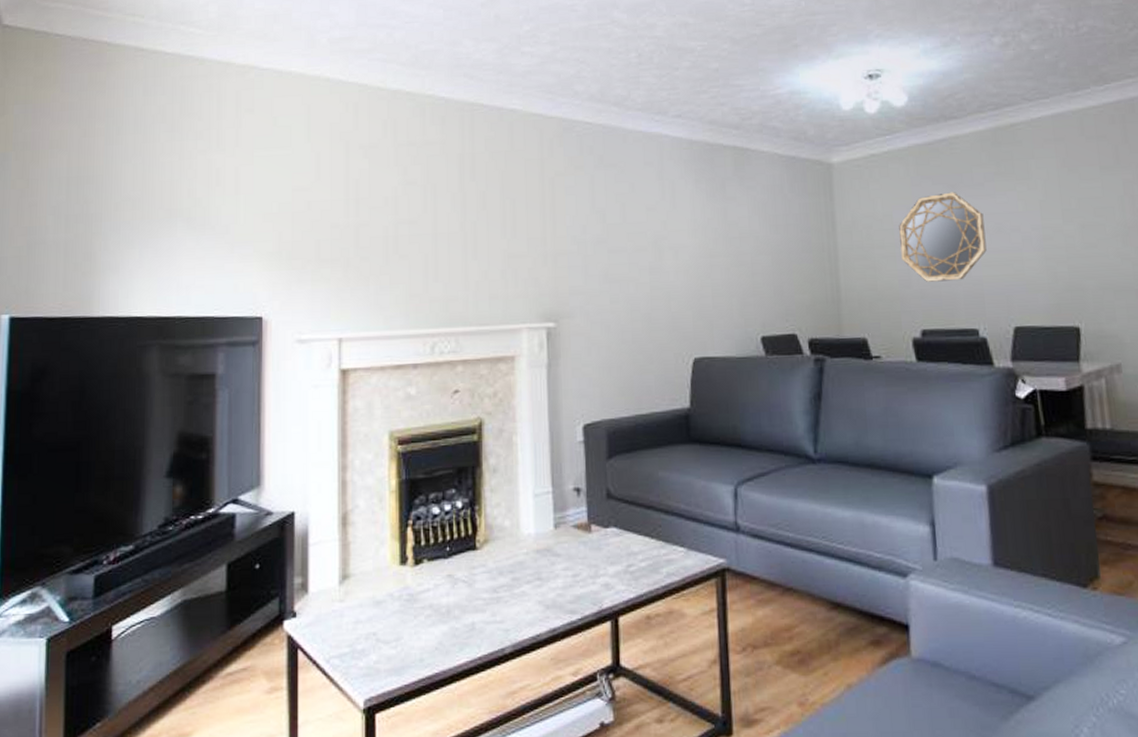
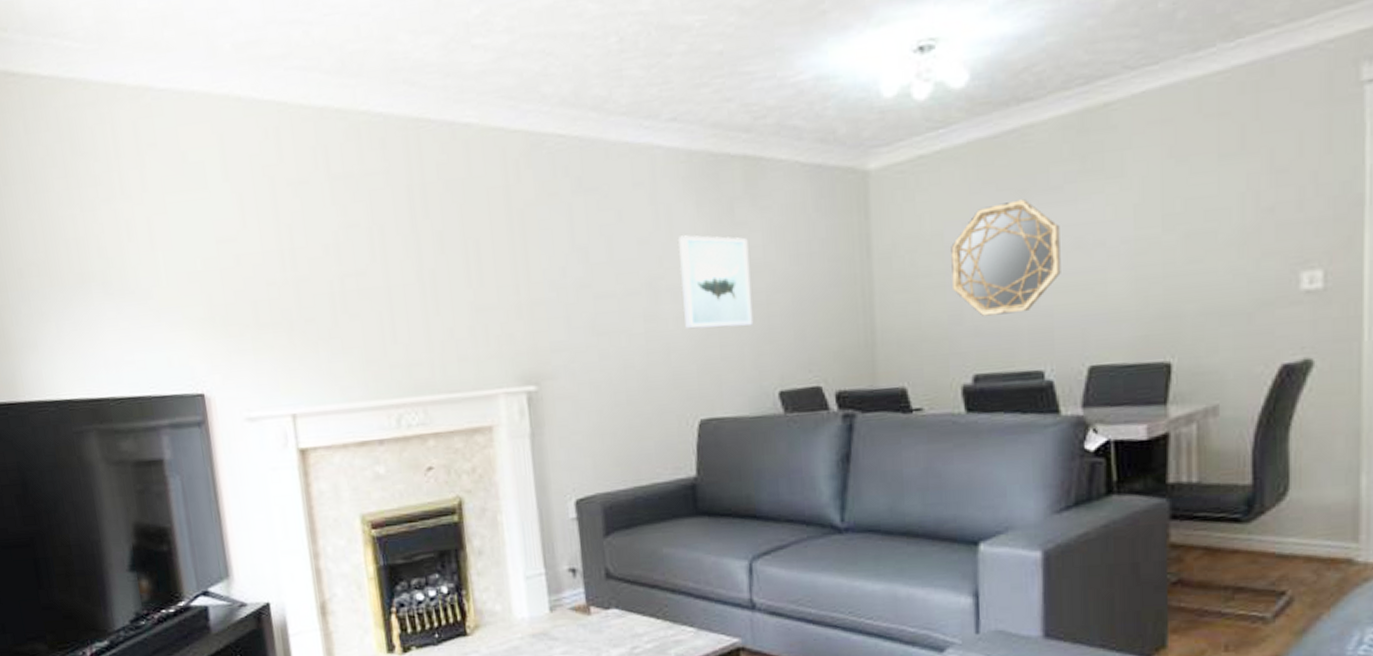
wall art: none [680,205,740,281] -> present [678,235,754,329]

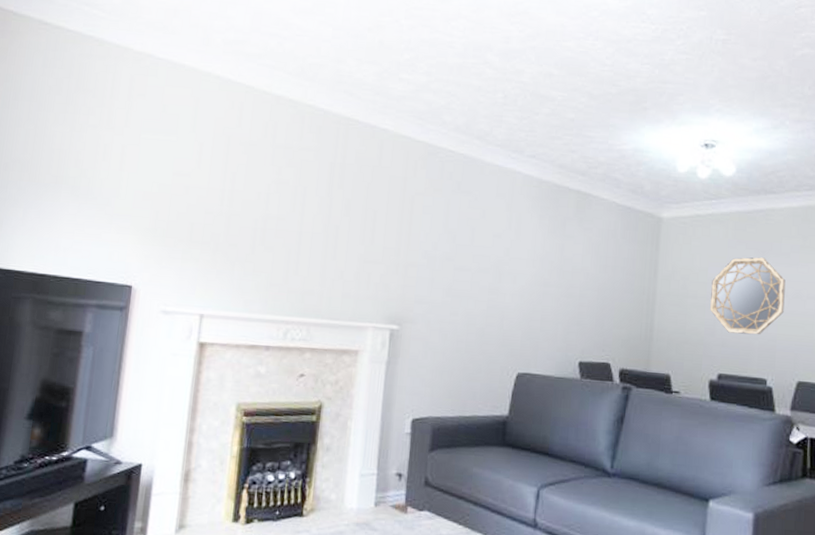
wall art: present [678,235,754,329] -> none [518,237,572,310]

